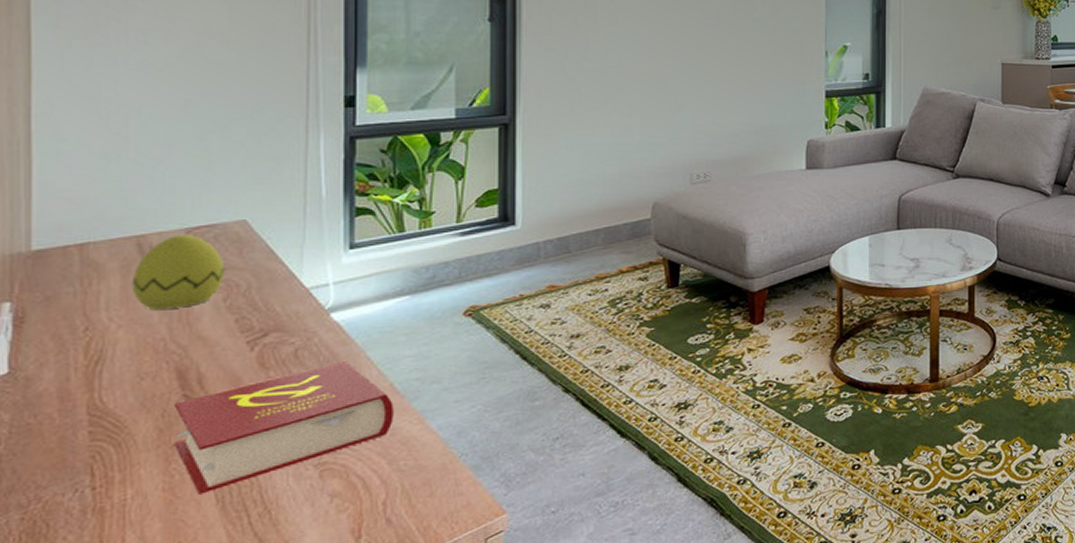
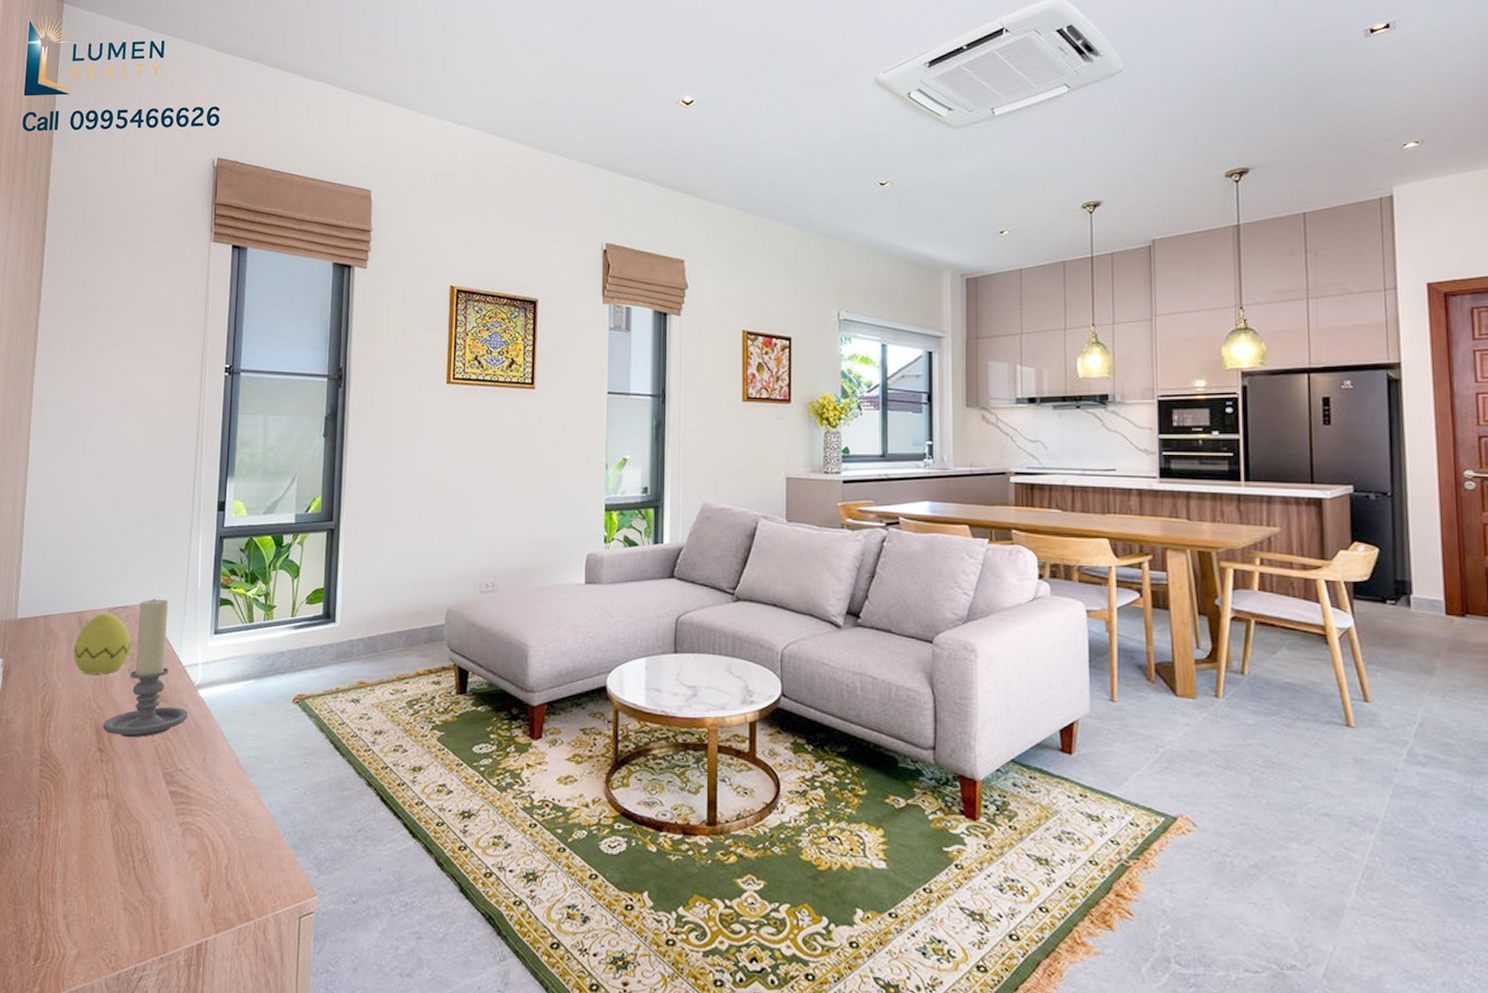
book: present [175,361,394,495] -> none [90,733,238,836]
candle holder: none [188,213,318,379] -> present [103,598,189,738]

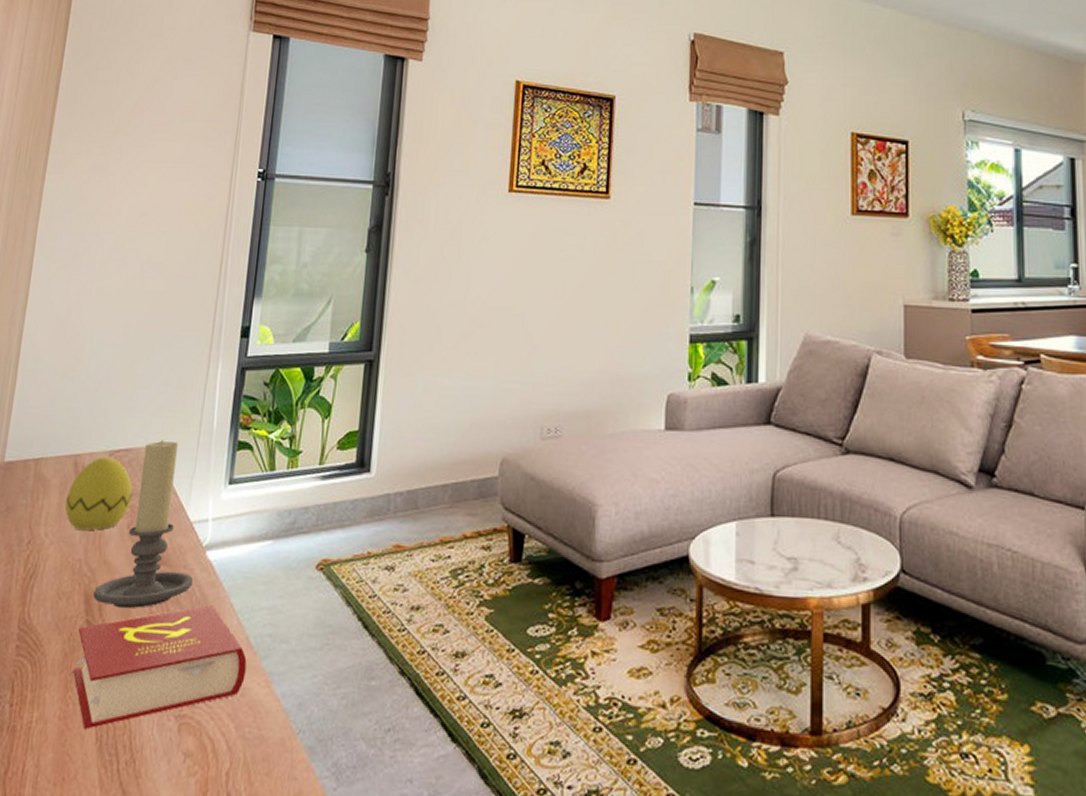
book: none [90,733,238,836] -> present [73,605,247,730]

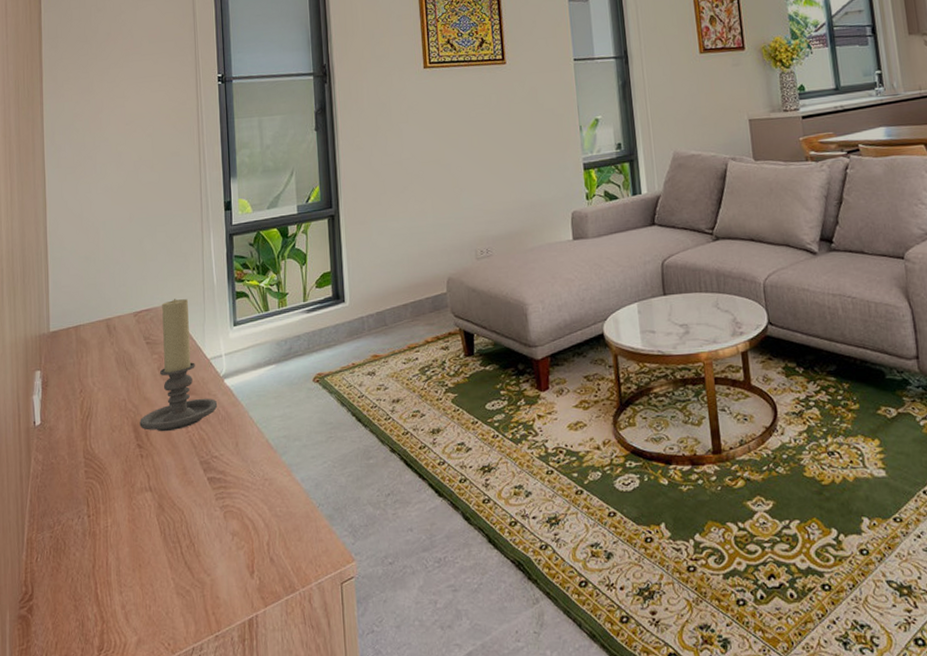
decorative egg: present [65,456,133,531] -> none [104,317,158,377]
book: present [73,605,247,730] -> none [133,420,270,526]

